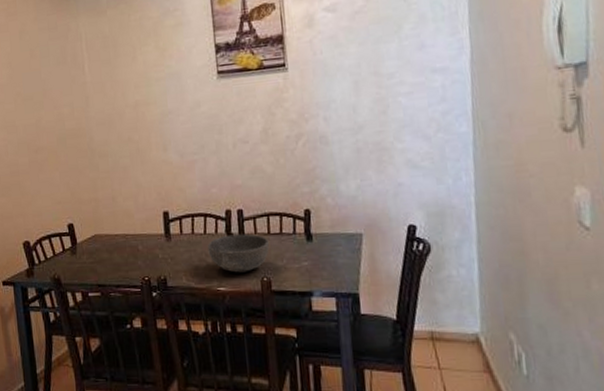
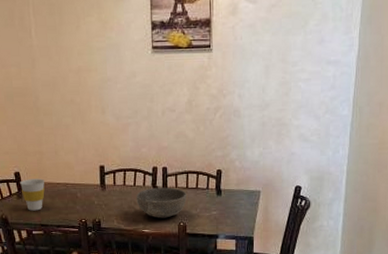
cup: none [74,230,102,269] -> present [20,178,45,211]

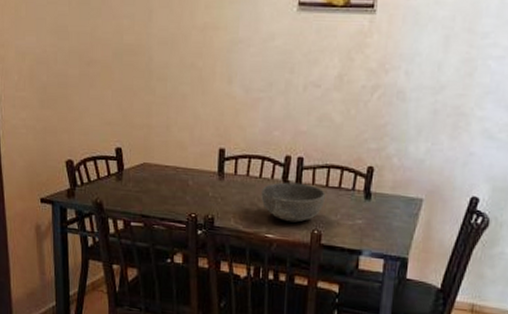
cup: present [20,178,45,211] -> none [121,157,151,198]

